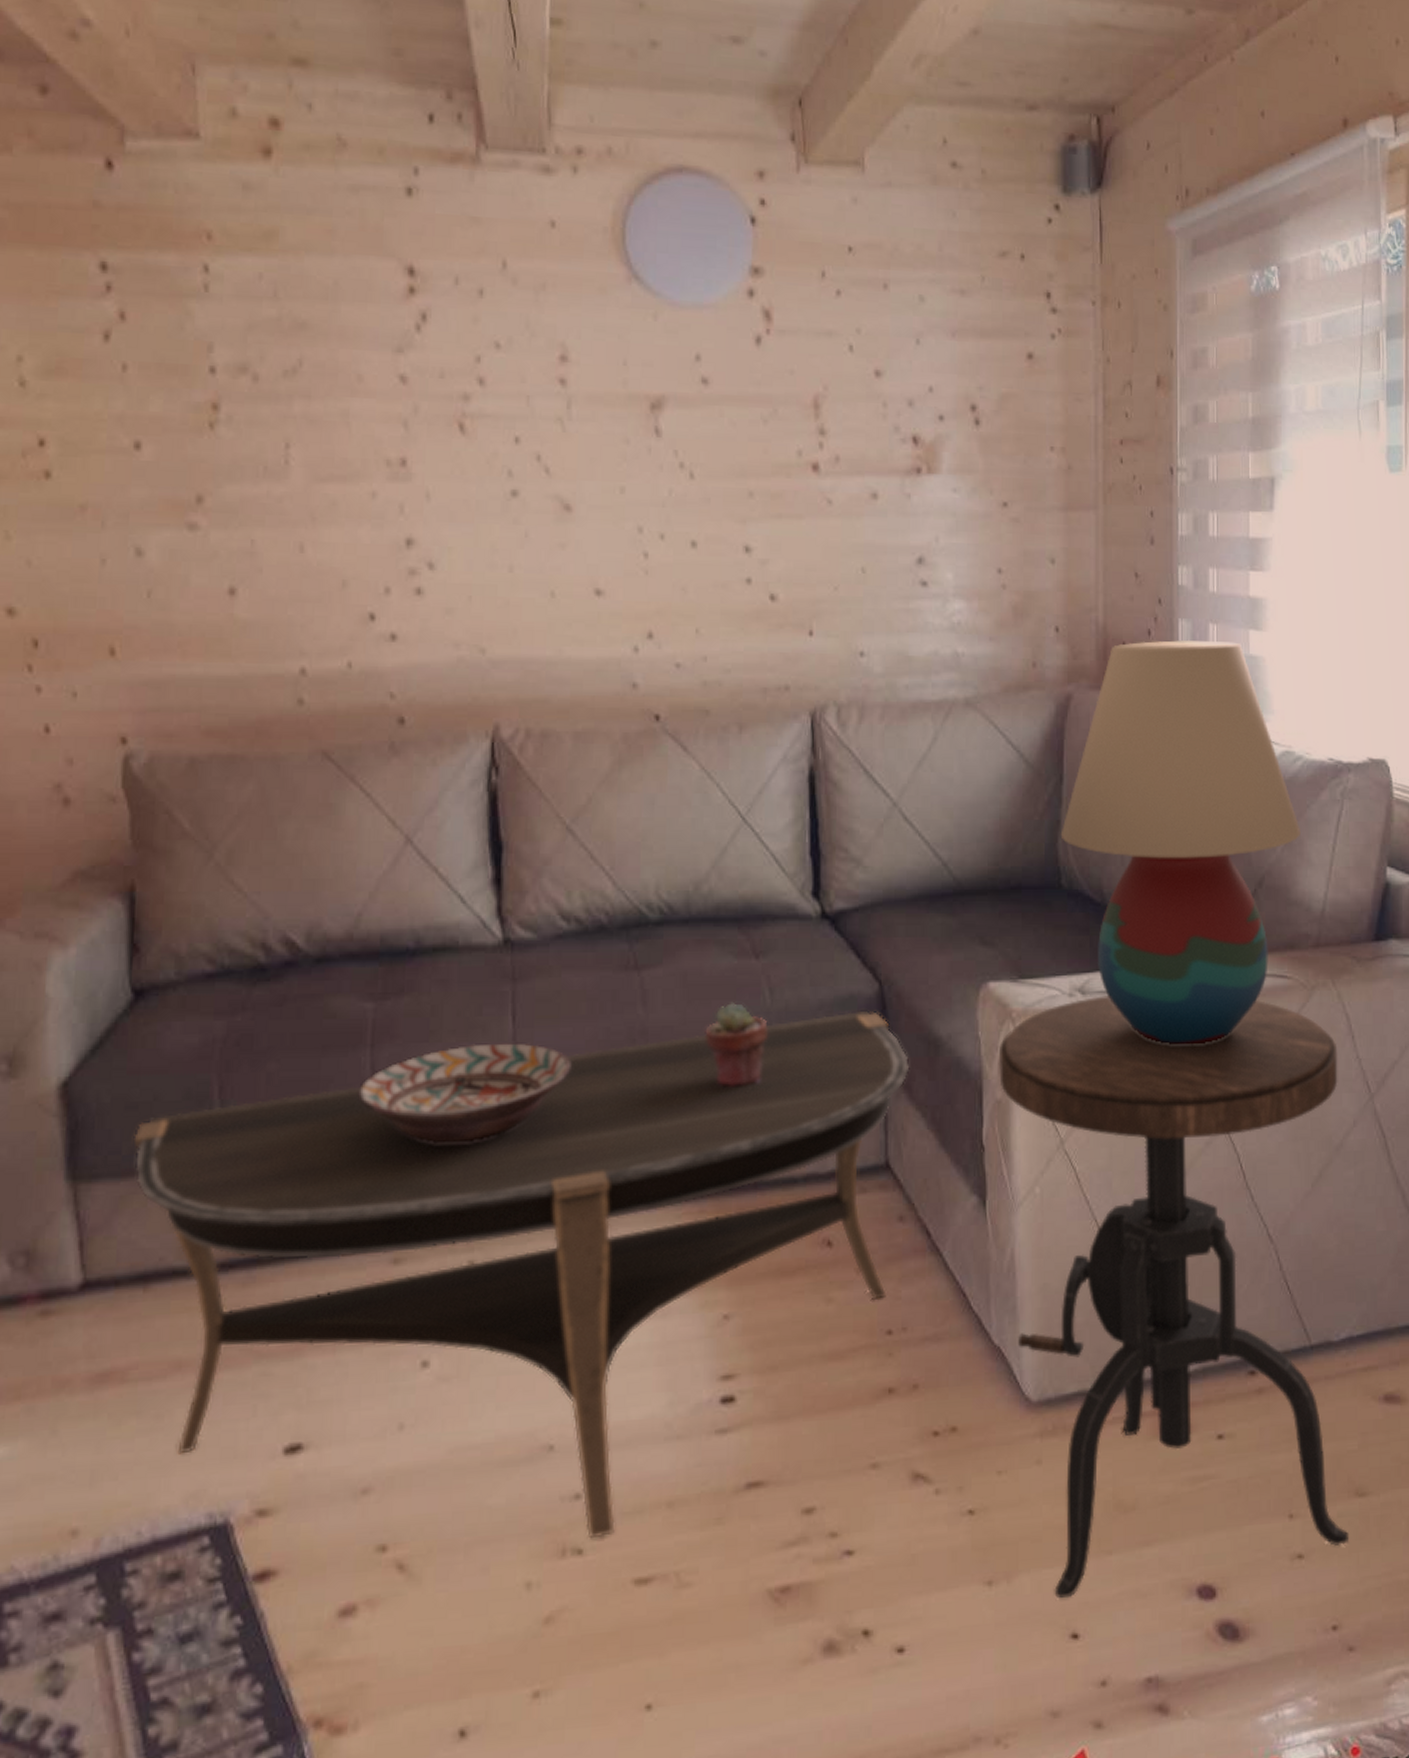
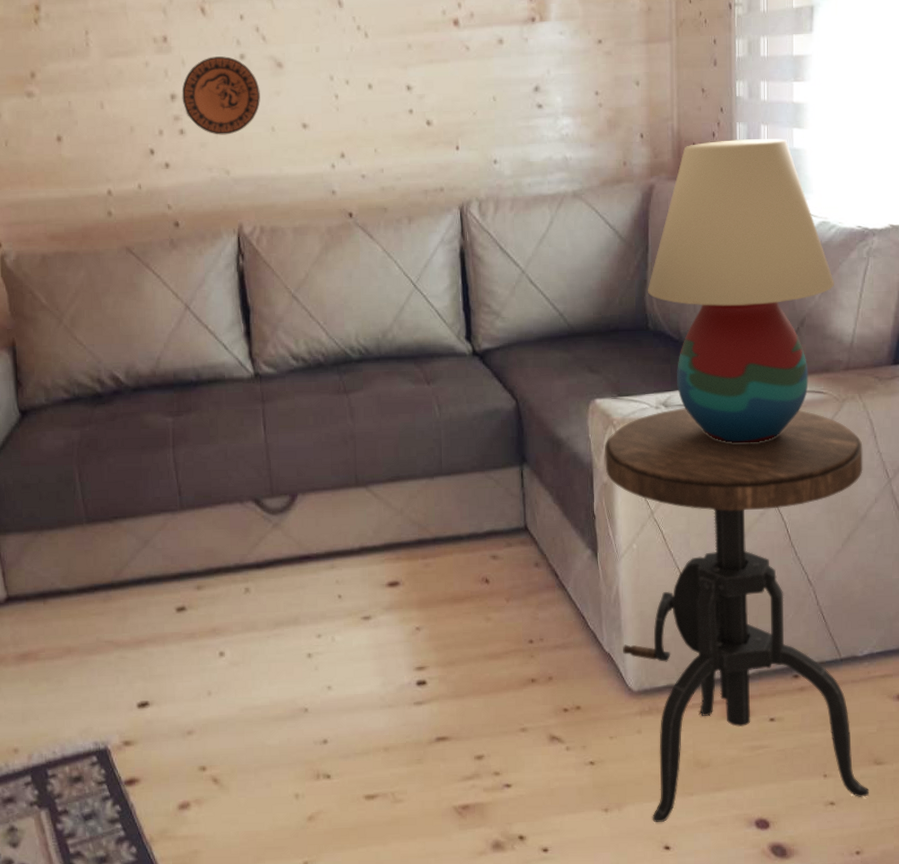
coffee table: present [133,1010,910,1539] -> none [29,420,540,769]
decorative bowl: present [358,1043,570,1143] -> none [167,444,304,511]
decorative plate: none [422,490,537,599] -> present [182,56,260,135]
potted succulent: present [703,1001,768,1088] -> none [393,415,438,474]

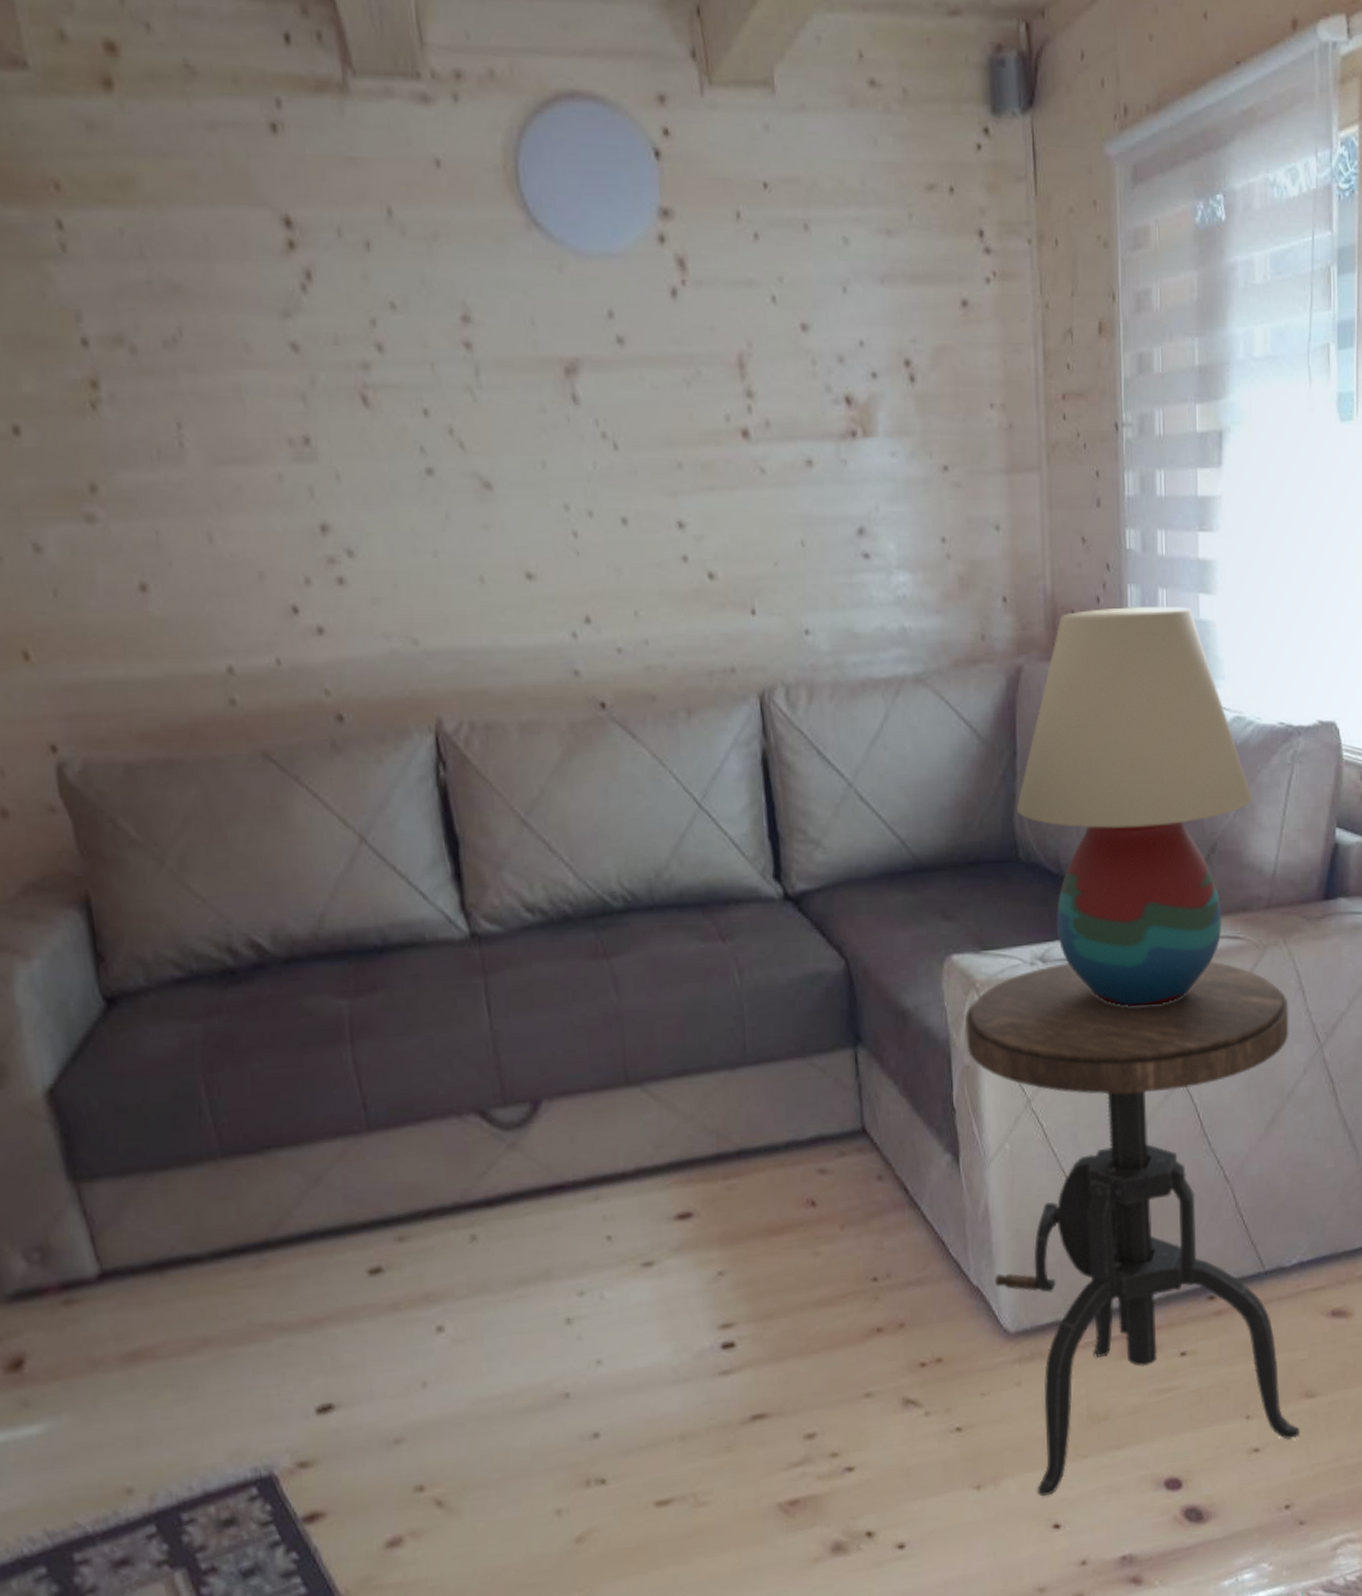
decorative plate: present [182,56,260,135] -> none [337,470,461,587]

